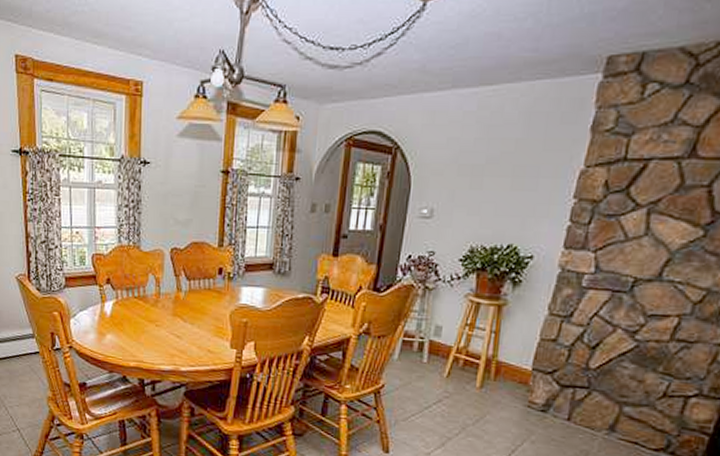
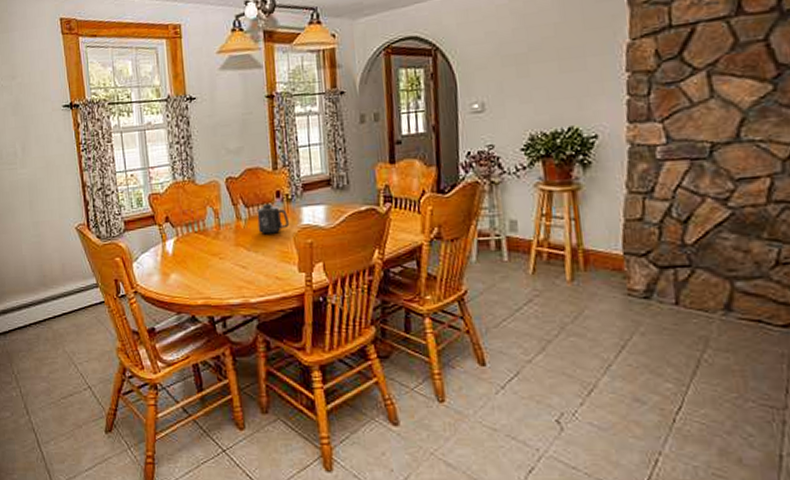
mug: none [196,278,228,309] -> present [256,203,290,234]

